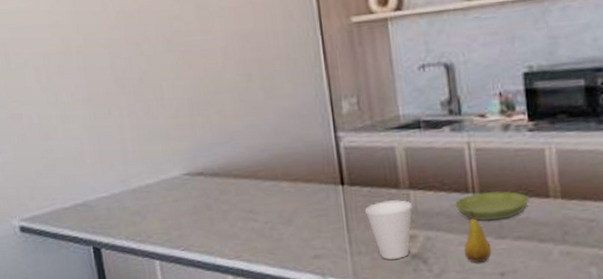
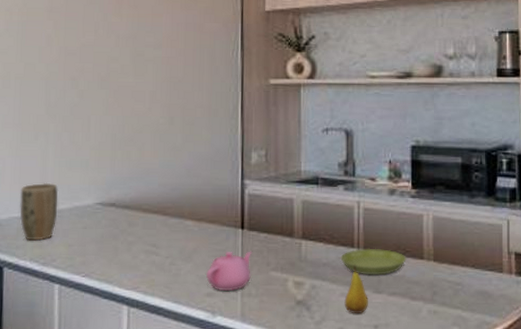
plant pot: none [103,158,146,219] -> present [20,182,59,241]
teapot: none [310,207,359,252] -> present [206,251,253,291]
cup: present [364,200,413,260] -> none [259,248,304,304]

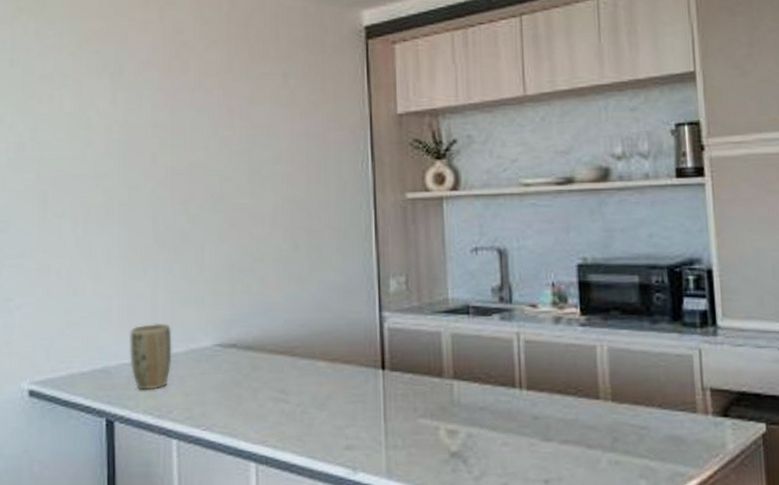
teapot: present [206,251,253,291] -> none [344,395,396,442]
saucer: present [340,248,406,276] -> none [500,387,579,420]
fruit: present [344,264,368,314] -> none [507,407,536,467]

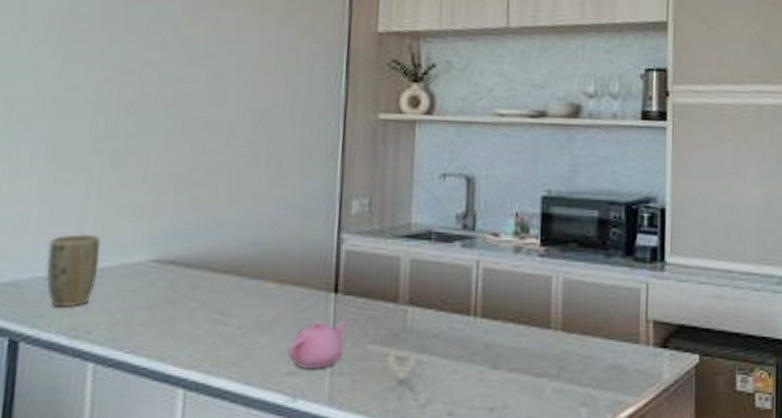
teapot: none [344,395,396,442] -> present [287,320,347,368]

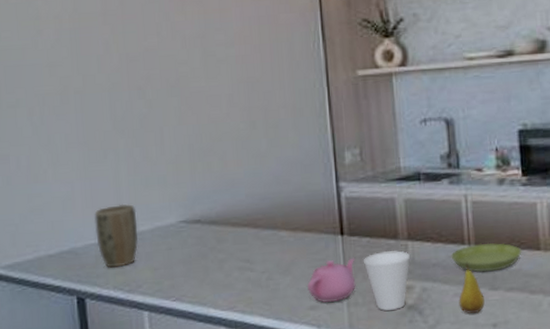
cup: none [355,316,409,383] -> present [363,251,411,311]
saucer: none [453,315,531,348] -> present [451,243,522,273]
fruit: none [455,335,484,395] -> present [459,262,485,314]

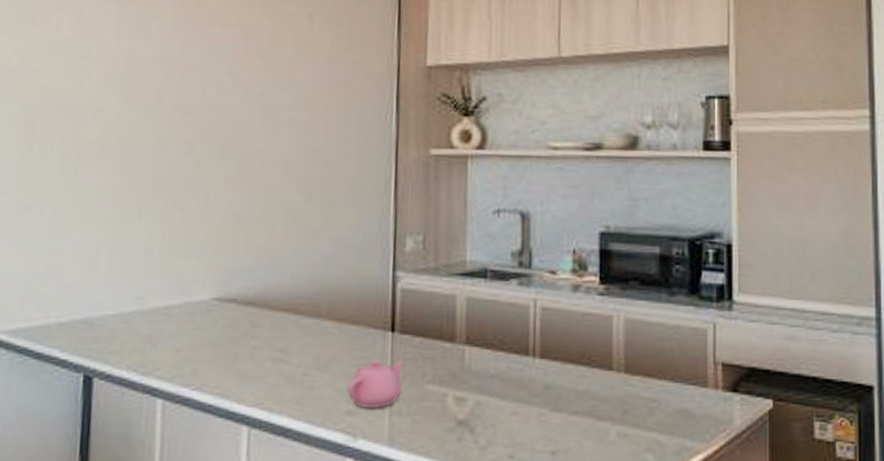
plant pot: present [94,204,139,268] -> none [116,272,166,344]
cup: present [363,251,411,311] -> none [412,355,467,424]
saucer: present [451,243,522,273] -> none [512,356,592,390]
fruit: present [459,262,485,314] -> none [515,376,545,438]

